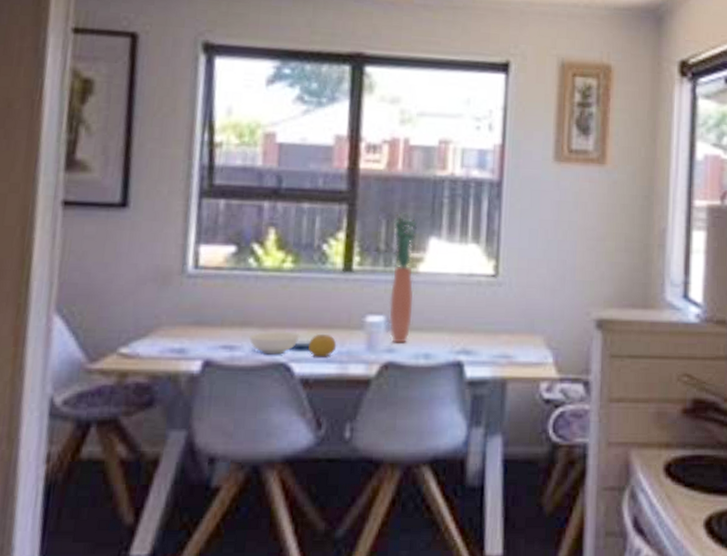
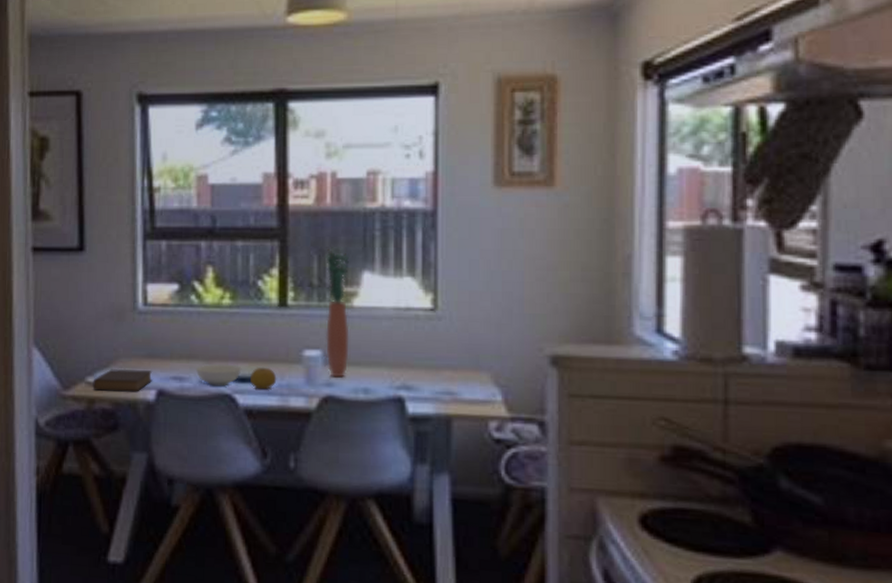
book: none [126,337,200,363] -> present [92,368,153,392]

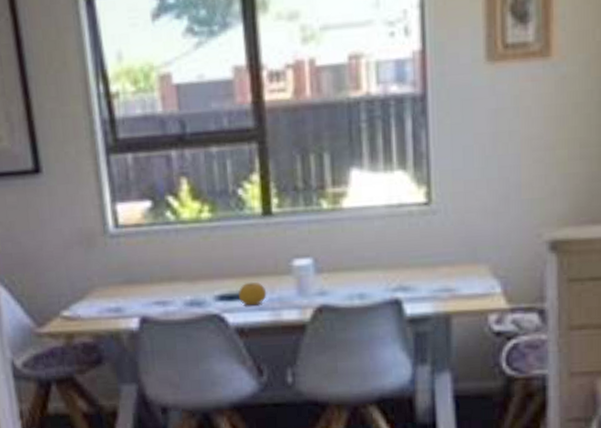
book: present [92,368,153,392] -> none [69,298,134,325]
bowl: present [195,364,242,386] -> none [179,283,229,307]
vase: present [324,248,349,378] -> none [308,146,342,286]

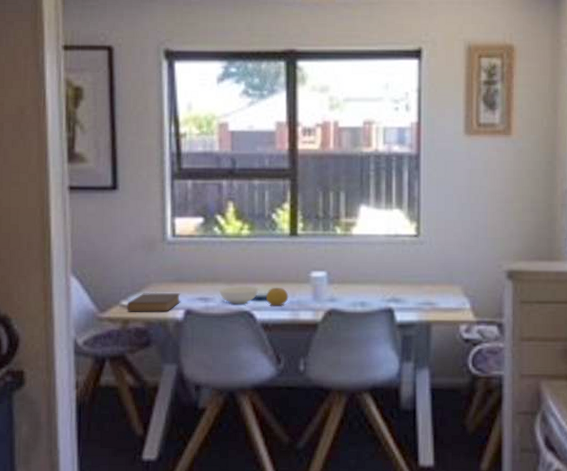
book: none [69,298,134,325] -> present [127,292,181,312]
bowl: none [179,283,229,307] -> present [218,286,259,305]

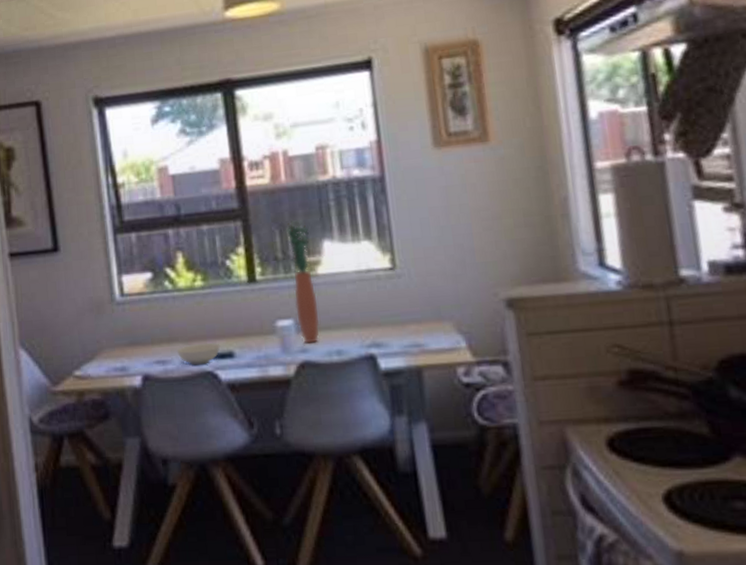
book: present [127,292,181,312] -> none [80,358,137,383]
fruit: present [266,287,289,306] -> none [229,341,255,364]
vase: none [328,186,349,294] -> present [286,222,320,344]

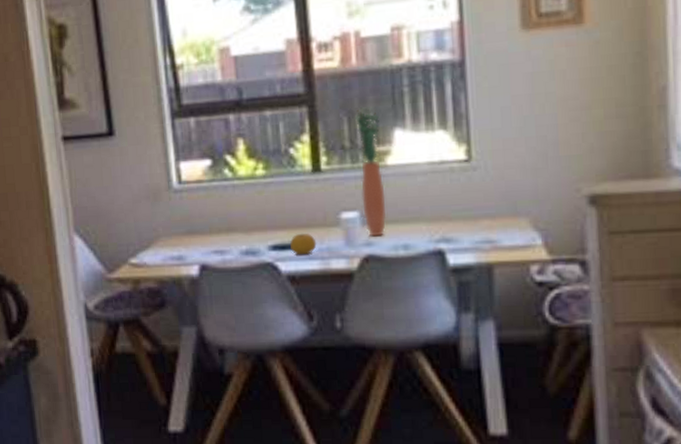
bowl: present [176,343,220,365] -> none [235,234,281,256]
fruit: none [229,341,255,364] -> present [290,232,317,255]

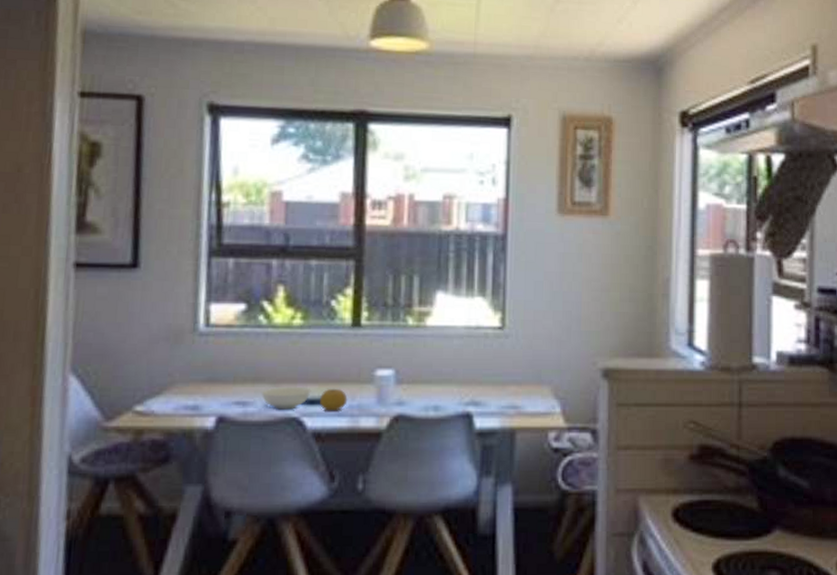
bowl: none [235,234,281,256] -> present [261,387,311,410]
vase: present [354,109,387,237] -> none [398,268,423,396]

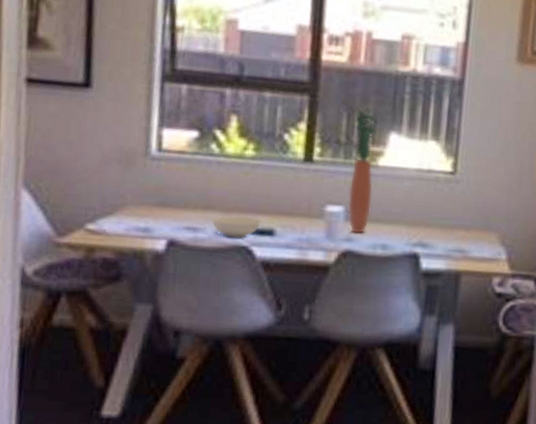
fruit: present [320,388,348,411] -> none [269,220,297,243]
vase: none [398,268,423,396] -> present [348,107,378,234]

